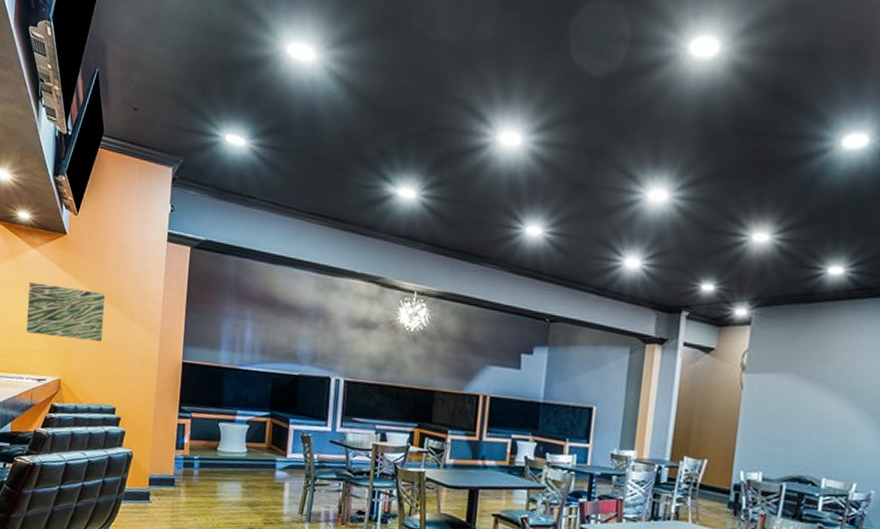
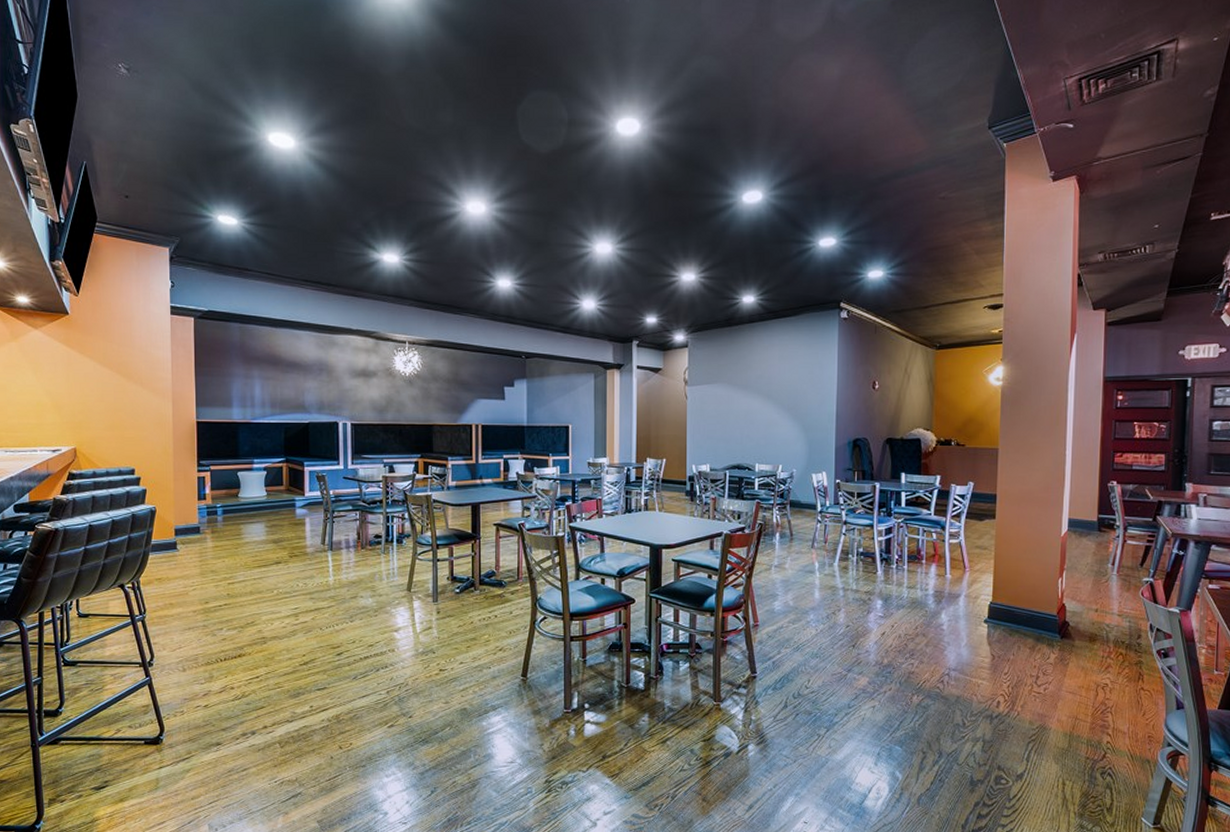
wall art: present [25,282,106,341] -> none [34,361,115,410]

